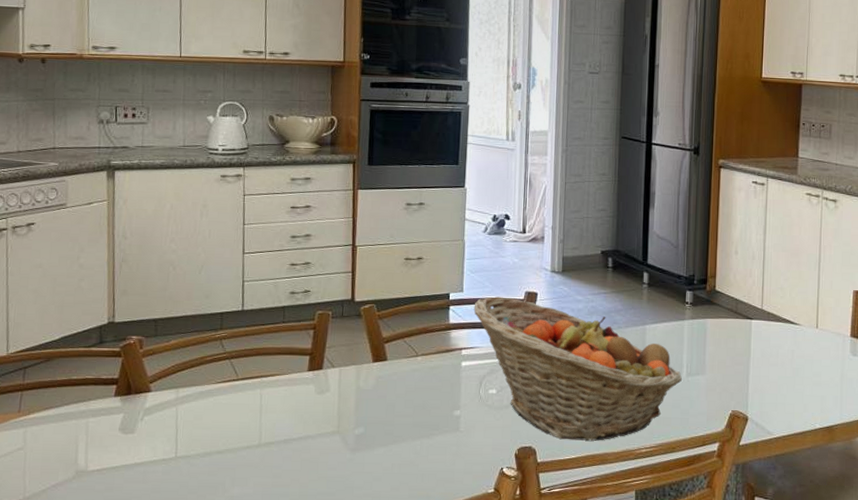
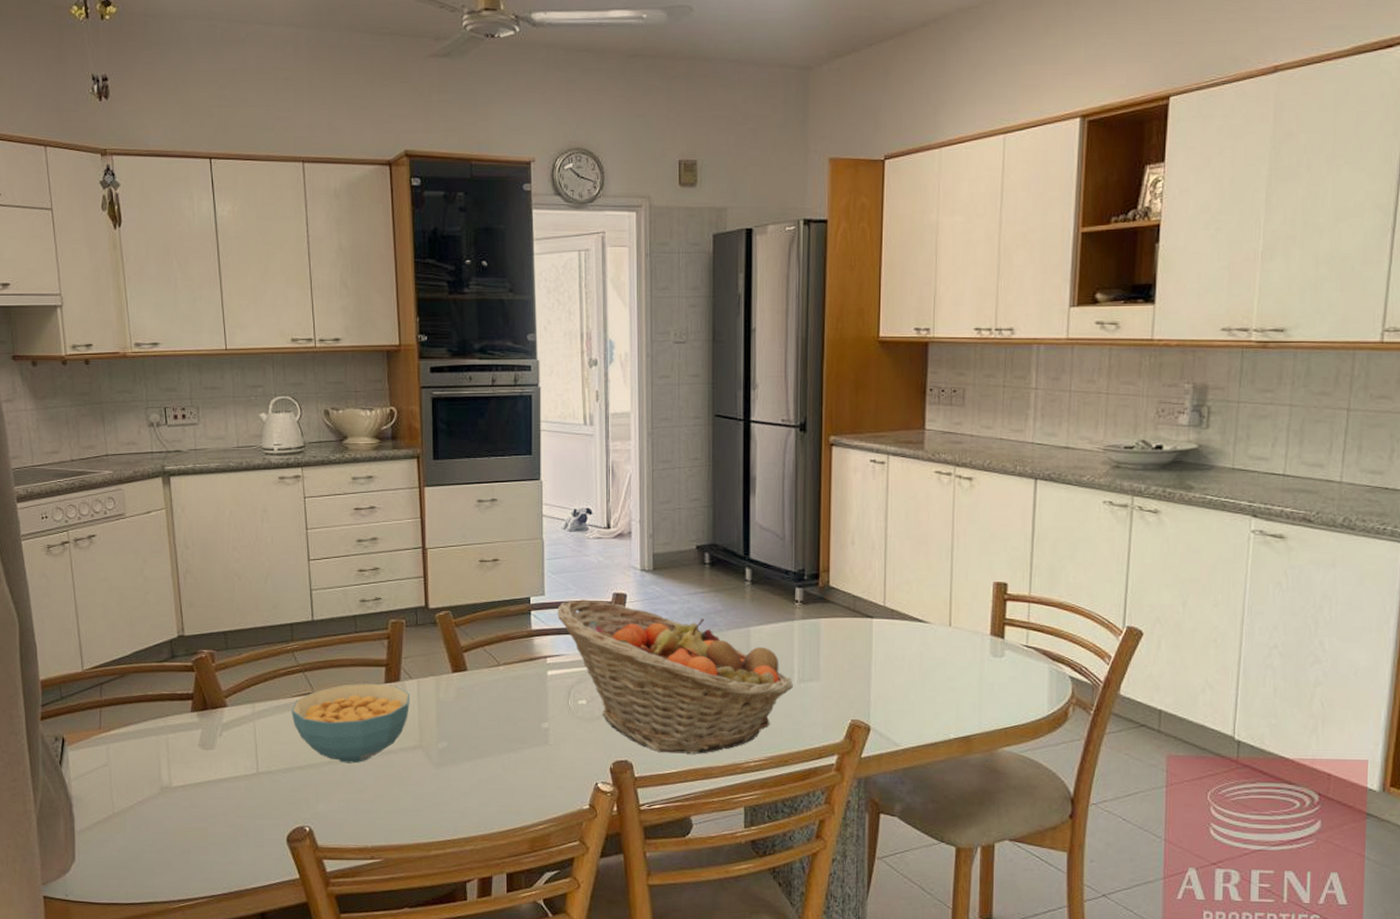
cereal bowl: none [214,371,331,448] -> present [291,683,410,763]

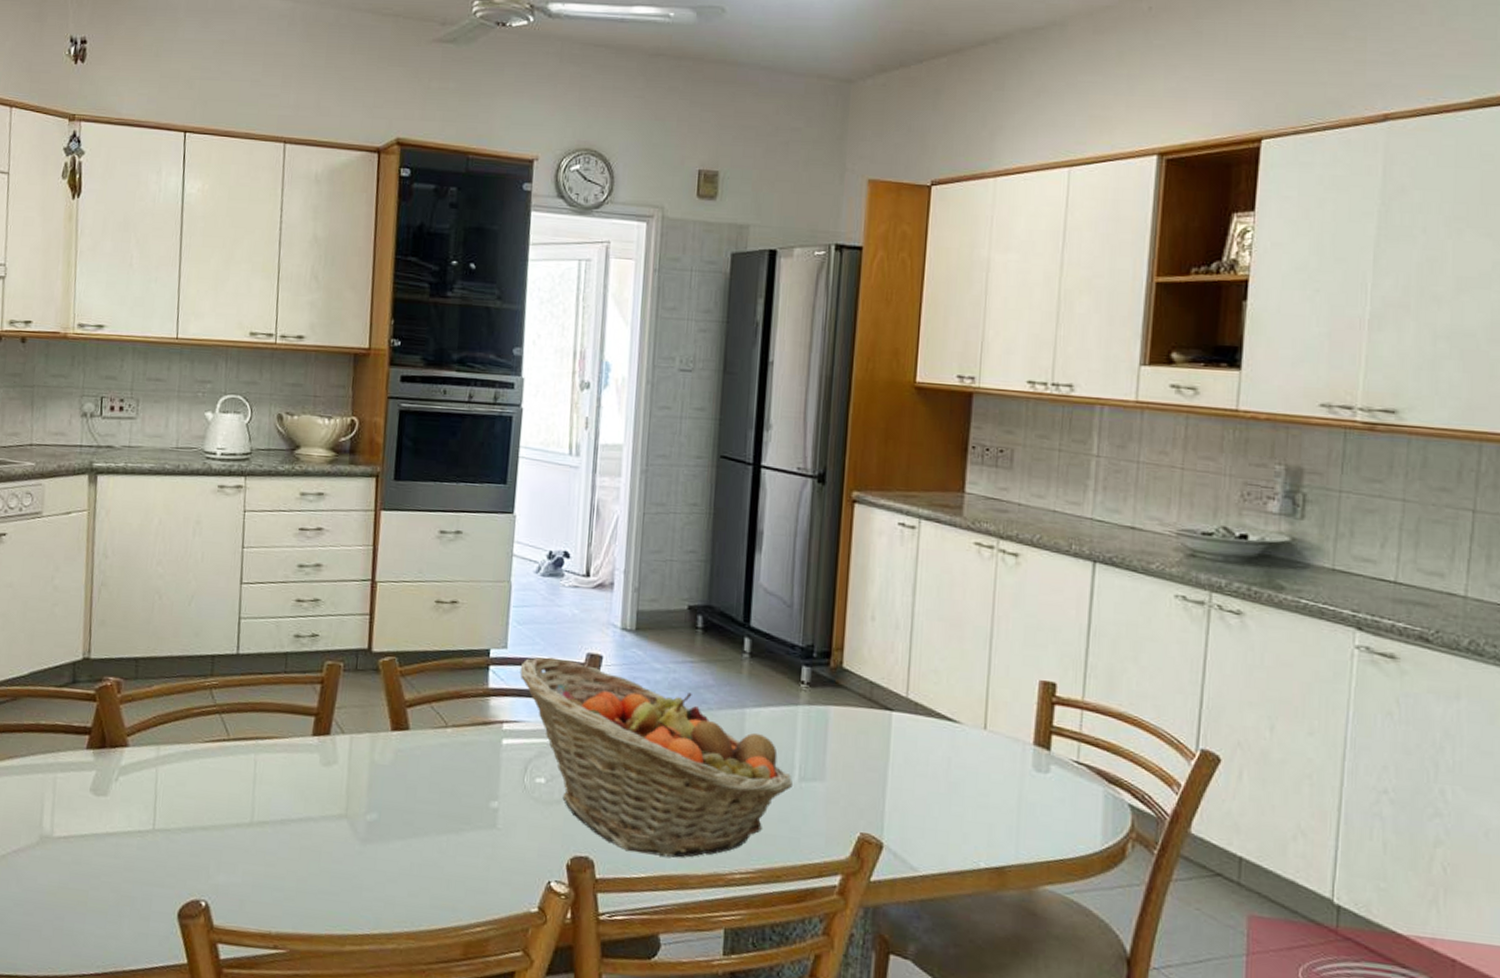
cereal bowl: present [291,683,410,763] -> none [200,733,340,829]

